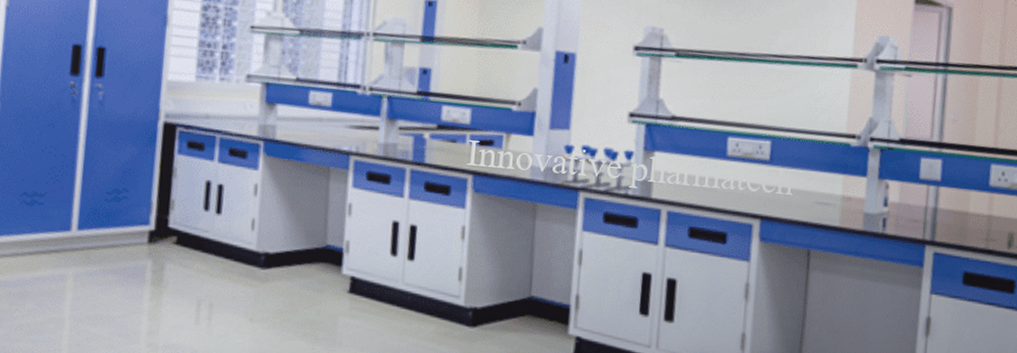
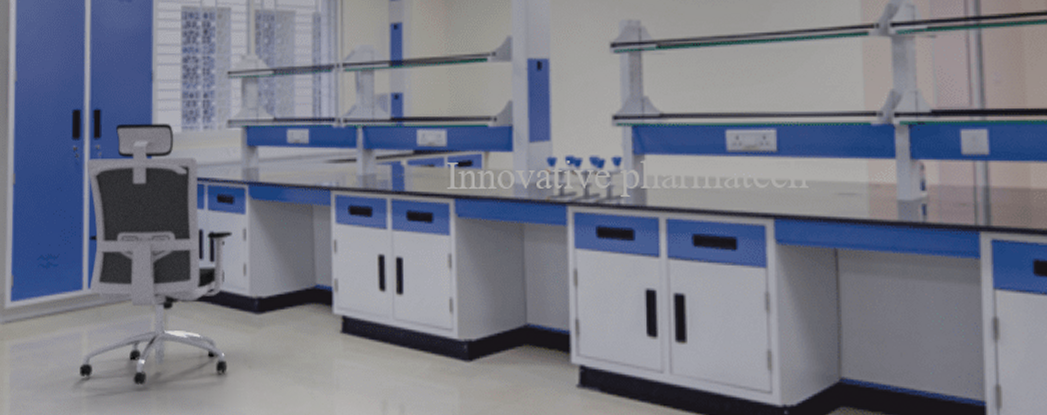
office chair: none [61,65,243,331] -> present [80,123,232,385]

